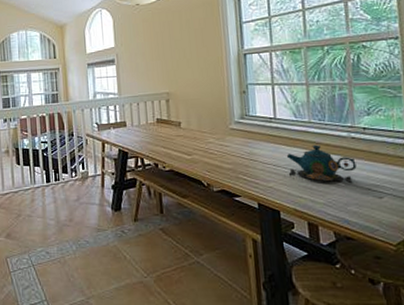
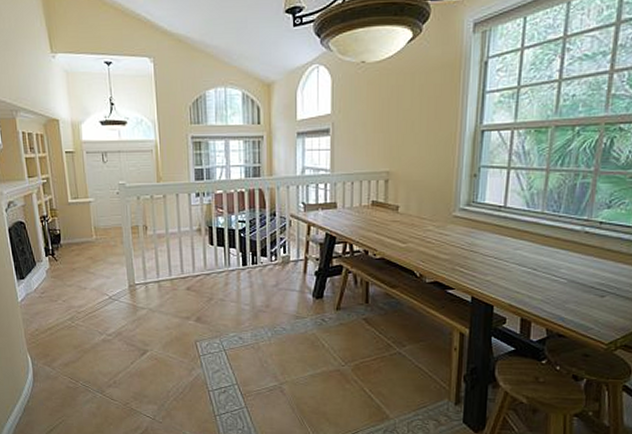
teapot: present [286,144,357,185] -> none [510,238,584,281]

